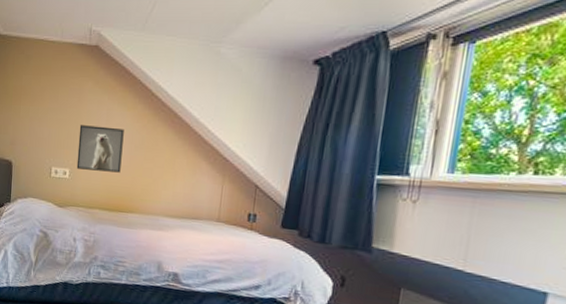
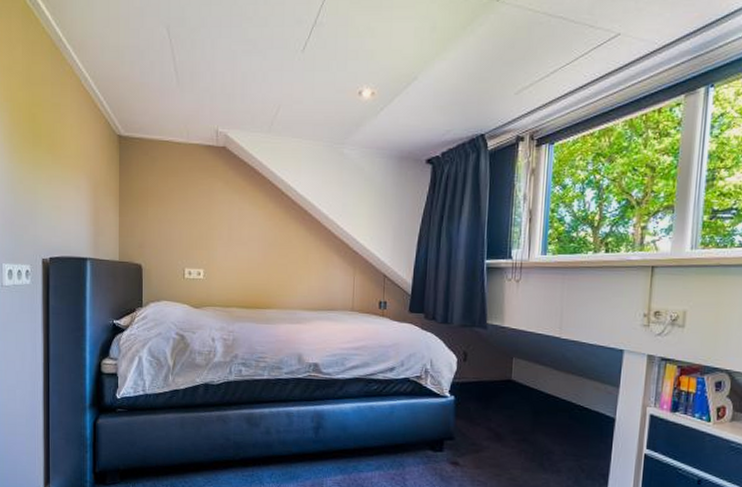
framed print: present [76,125,124,173] -> none [211,225,257,270]

